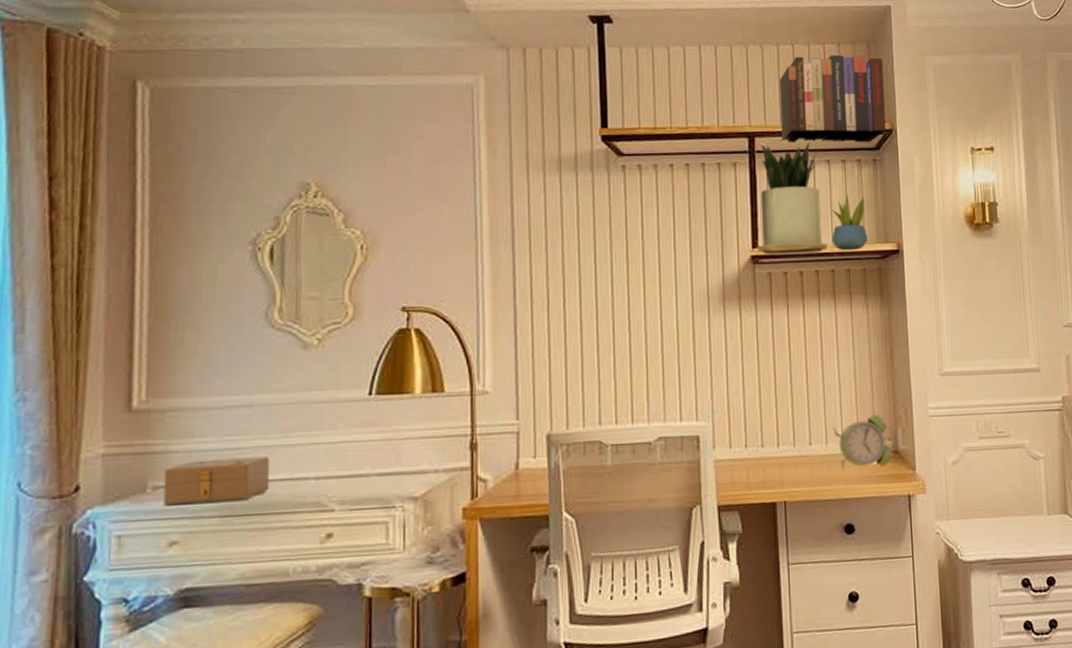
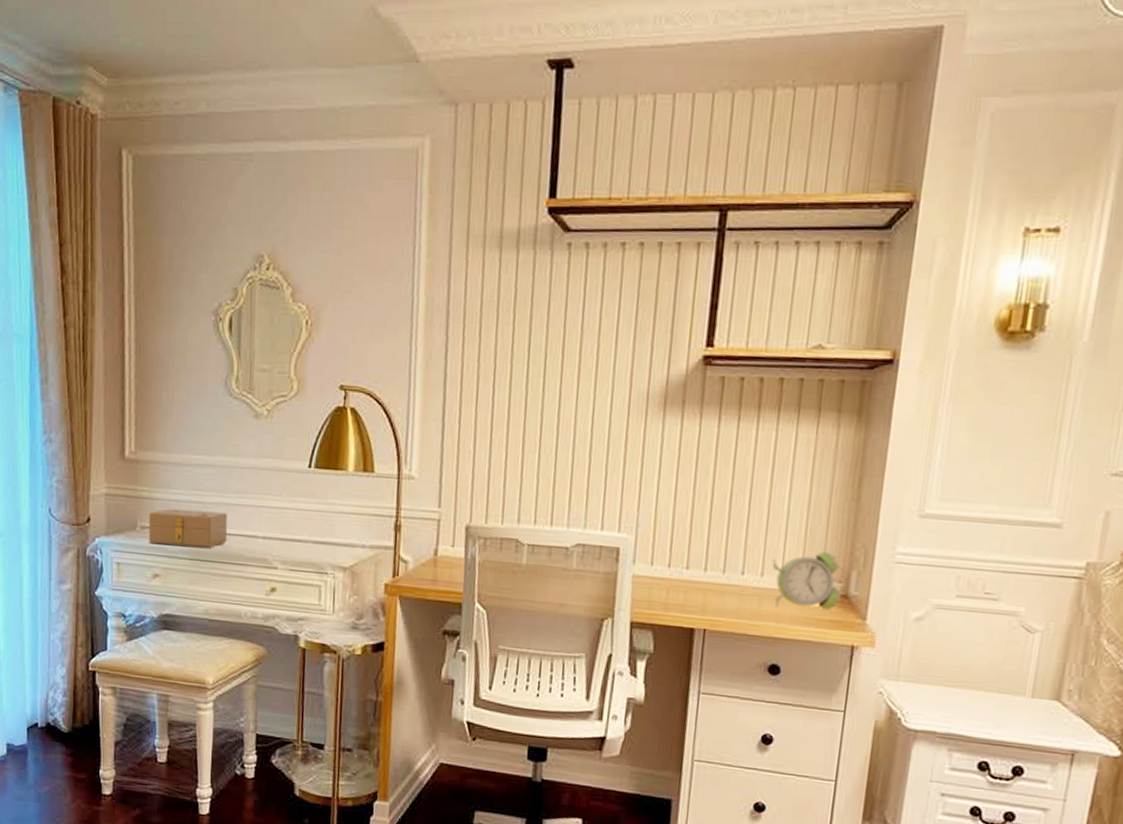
planter: present [757,142,829,256] -> none [711,217,806,358]
books: present [779,55,886,143] -> none [761,99,917,220]
succulent plant: present [832,194,868,251] -> none [806,285,858,357]

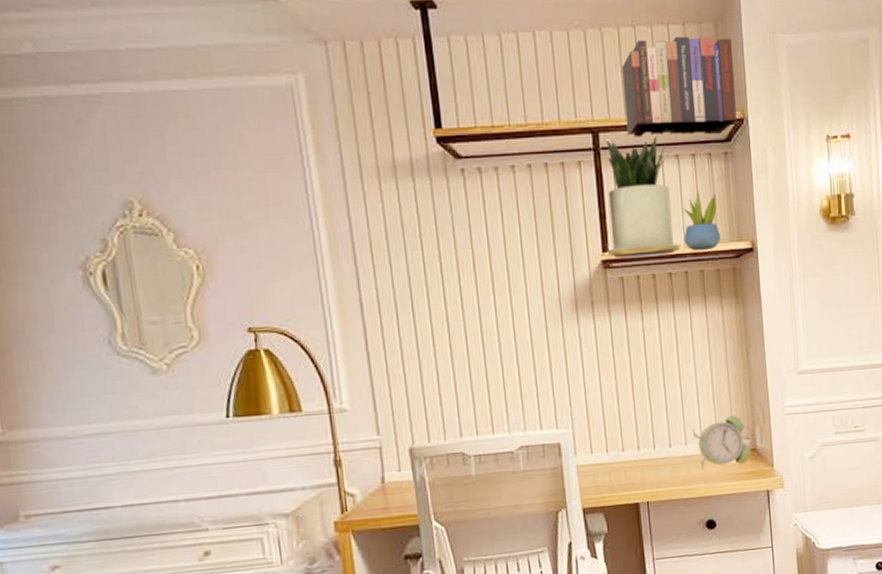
jewelry box: present [148,508,228,548] -> none [33,482,141,533]
planter: none [711,217,806,358] -> present [606,136,682,259]
books: none [761,99,917,220] -> present [622,36,737,137]
succulent plant: none [806,285,858,357] -> present [683,190,721,252]

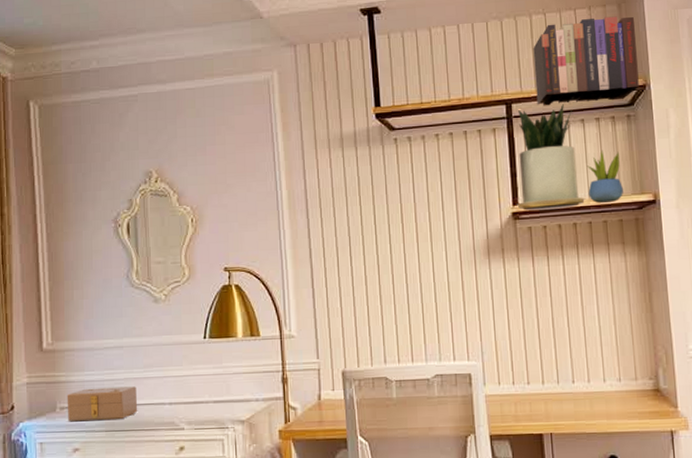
jewelry box: none [33,482,141,533] -> present [67,386,138,422]
alarm clock: present [692,415,755,470] -> none [595,355,658,407]

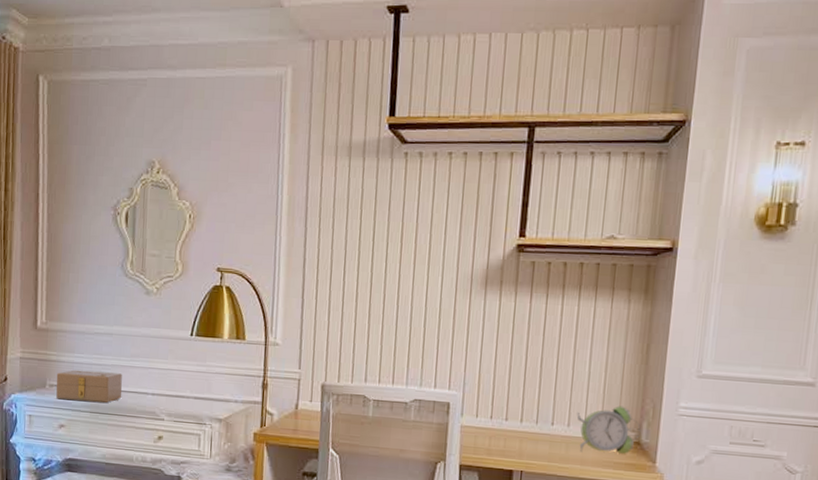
planter: present [517,104,586,211] -> none [523,133,599,246]
books: present [533,16,639,106] -> none [562,39,687,135]
succulent plant: present [587,150,624,204] -> none [601,187,642,246]
alarm clock: none [595,355,658,407] -> present [577,406,641,455]

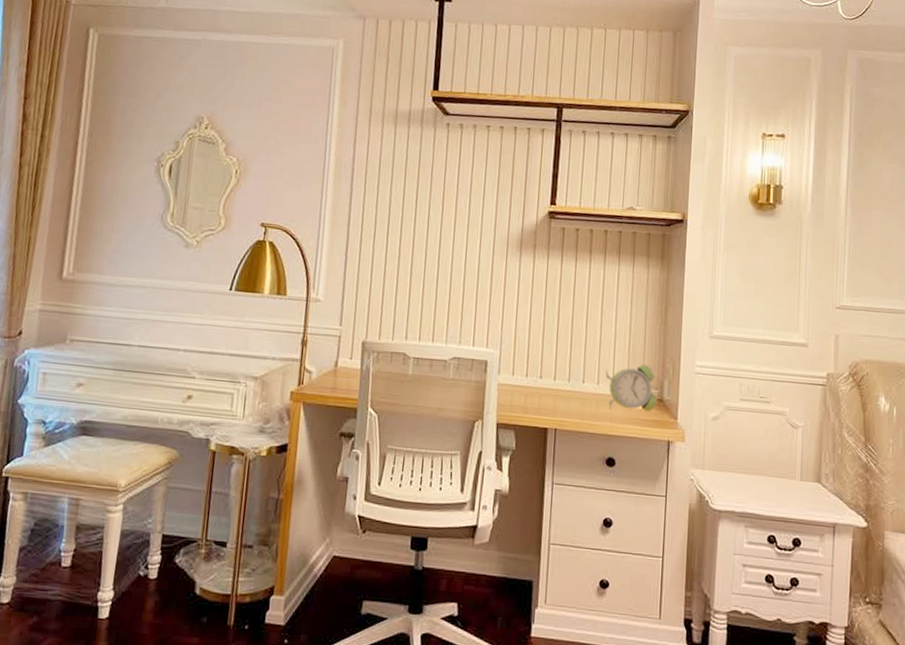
jewelry box: present [56,369,122,403] -> none [76,323,153,360]

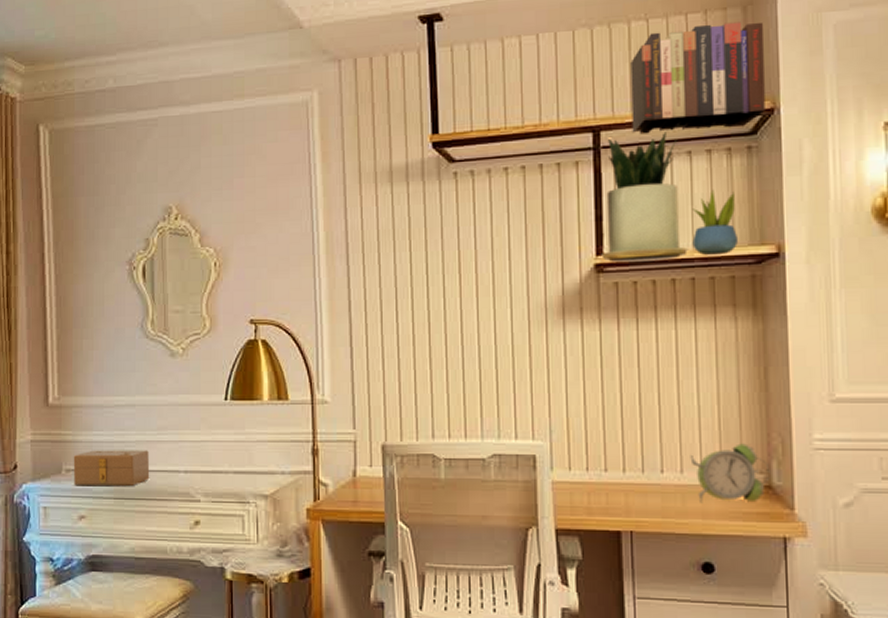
jewelry box: none [76,323,153,360] -> present [73,450,150,487]
planter: none [554,115,620,215] -> present [601,132,689,263]
books: none [586,39,686,122] -> present [630,22,765,134]
succulent plant: none [622,165,656,216] -> present [692,189,739,256]

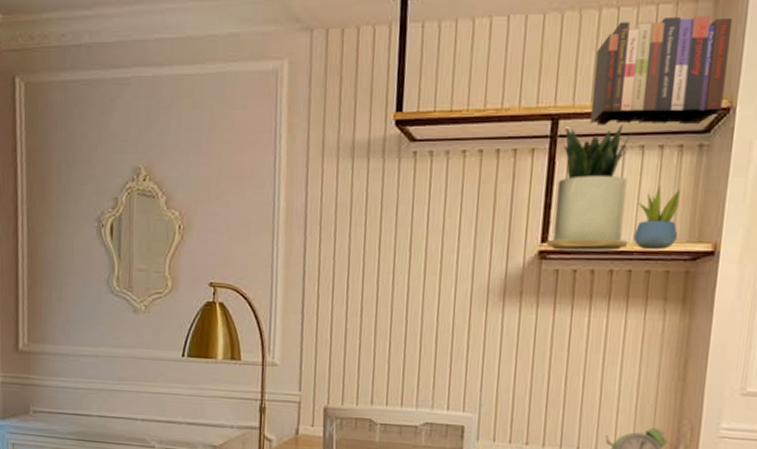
jewelry box: present [73,450,150,487] -> none [39,394,110,430]

